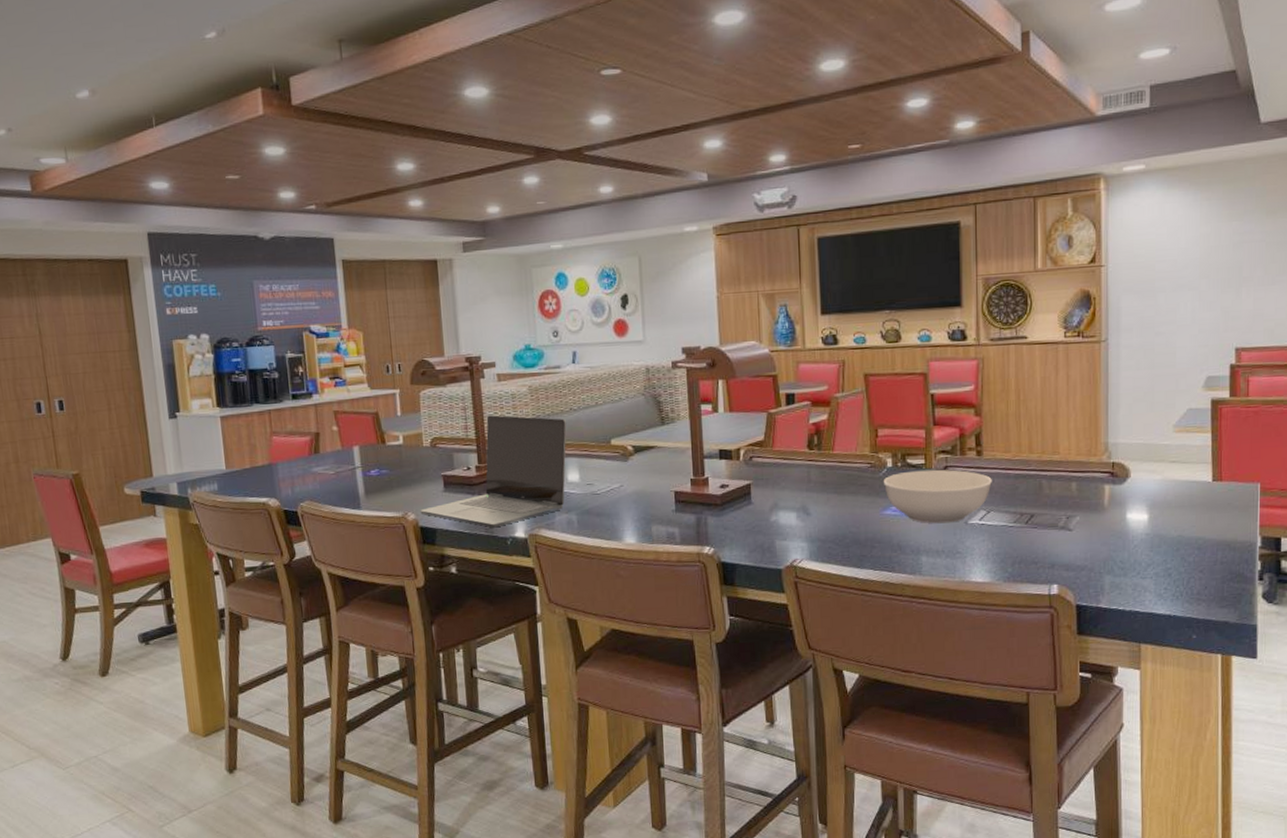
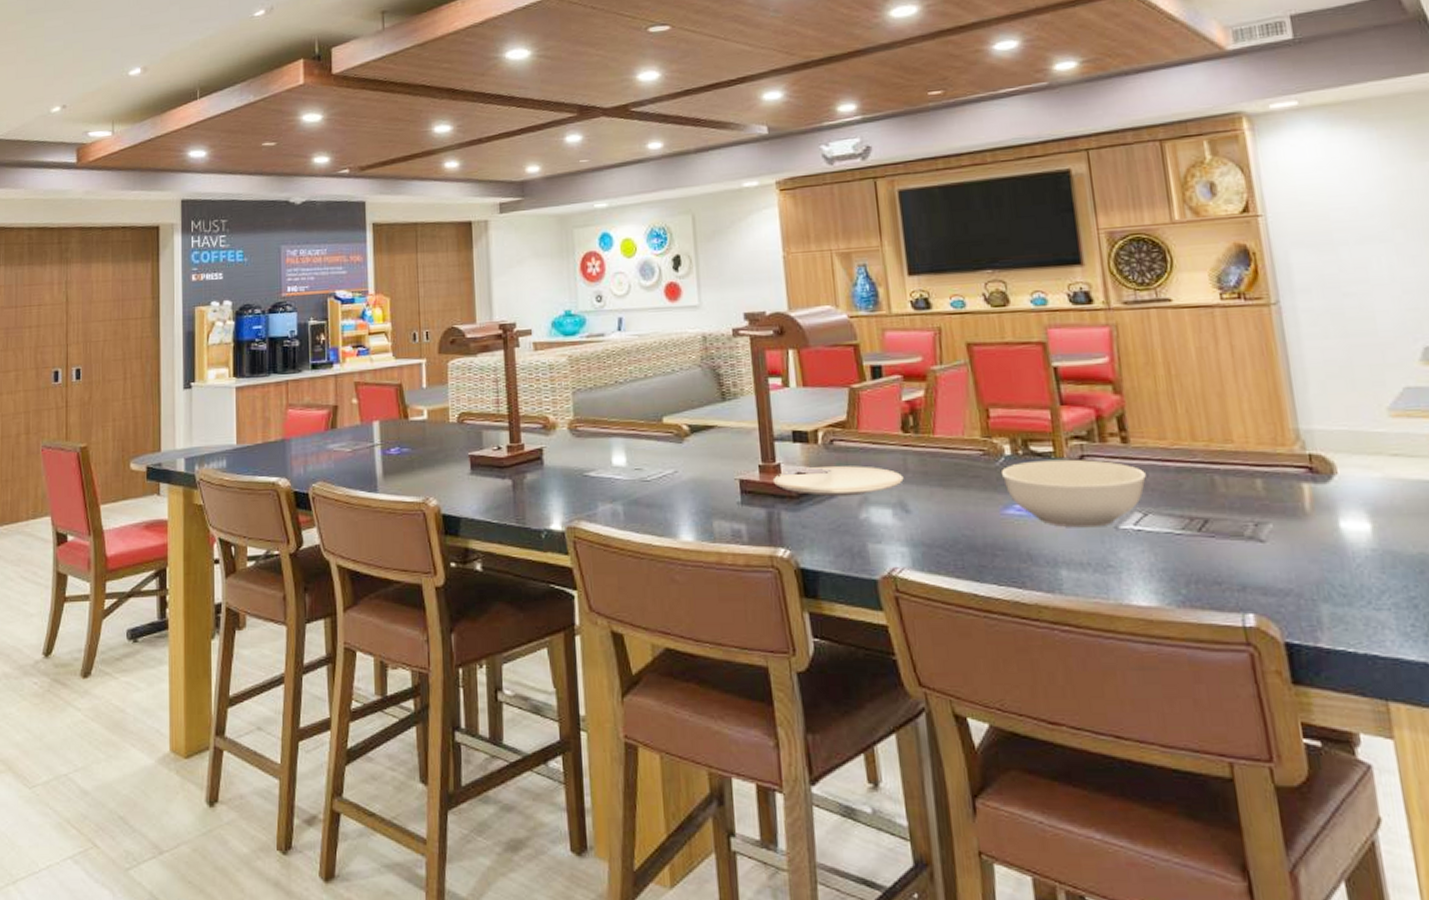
laptop: present [420,415,567,528] -> none [443,388,611,518]
plate: none [701,478,807,504] -> present [772,466,904,497]

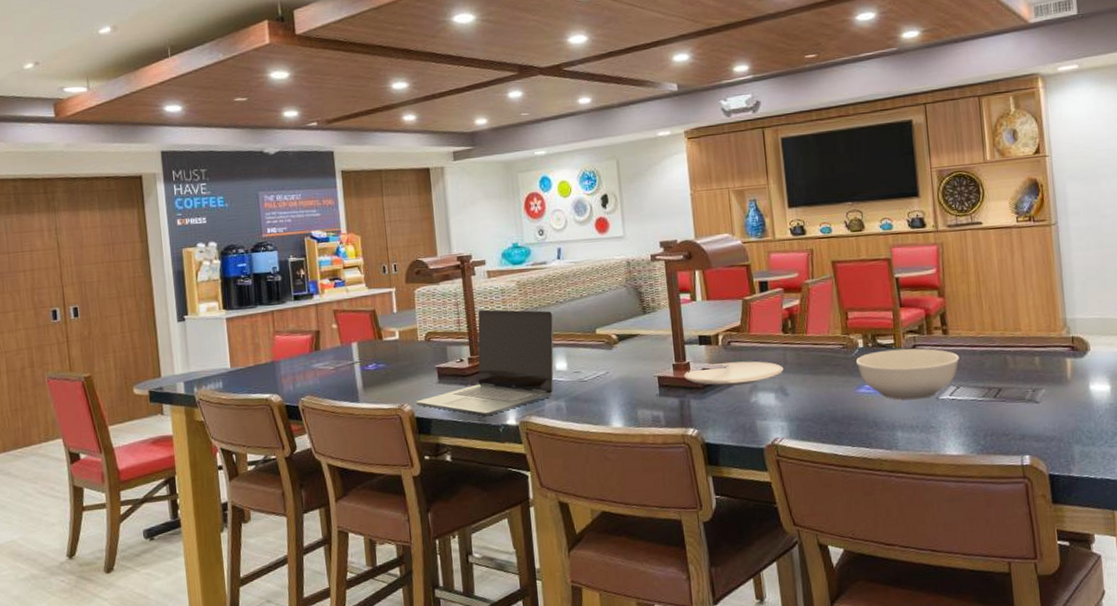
laptop: none [443,388,611,518] -> present [416,309,554,417]

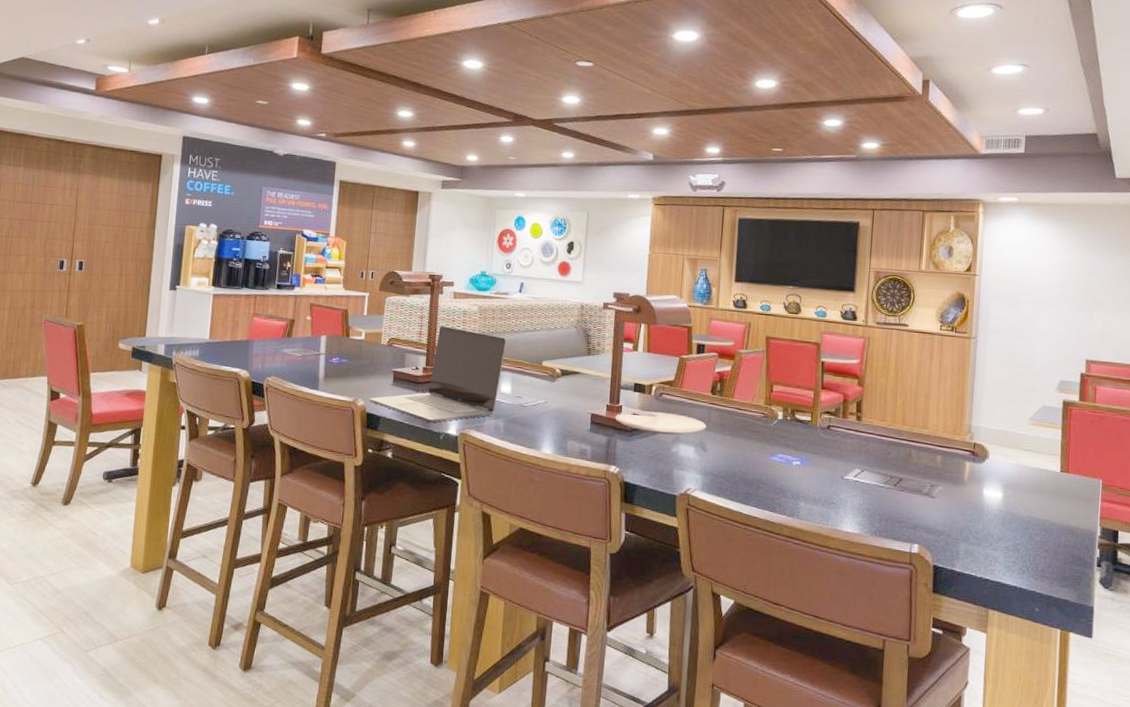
bowl: present [855,348,960,400] -> none [773,425,869,476]

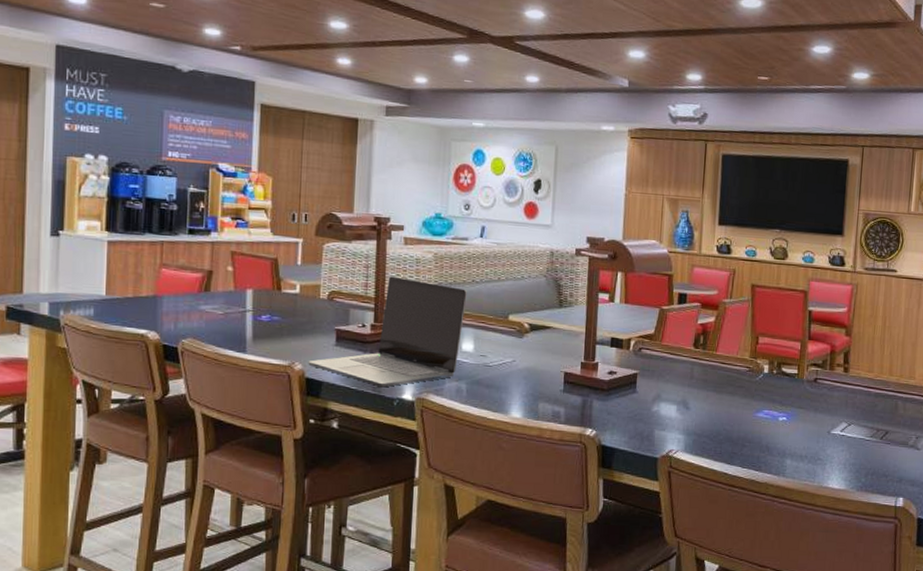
plate: present [615,411,707,435] -> none [590,368,689,393]

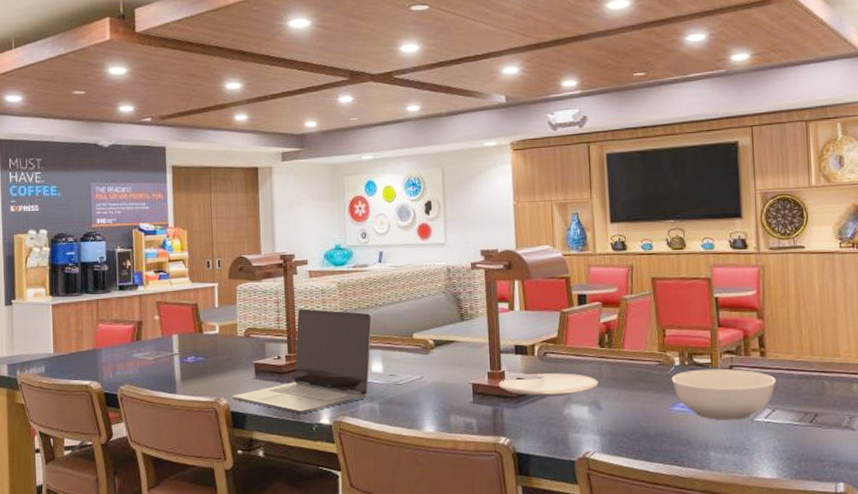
plate: none [590,368,689,393] -> present [498,373,598,397]
bowl: none [758,379,856,431] -> present [671,368,777,421]

